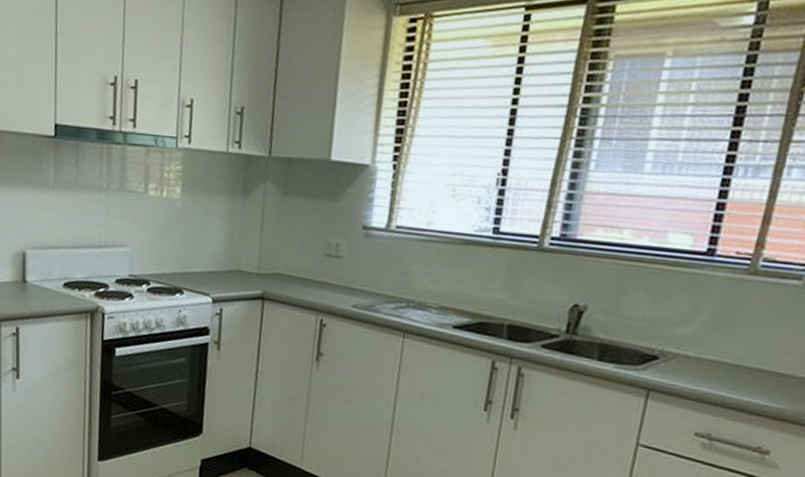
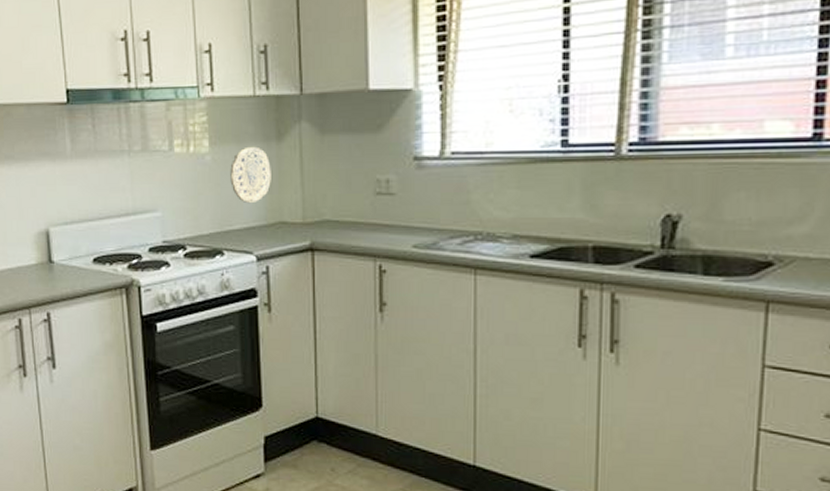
decorative plate: none [196,198,235,251] -> present [230,146,271,204]

